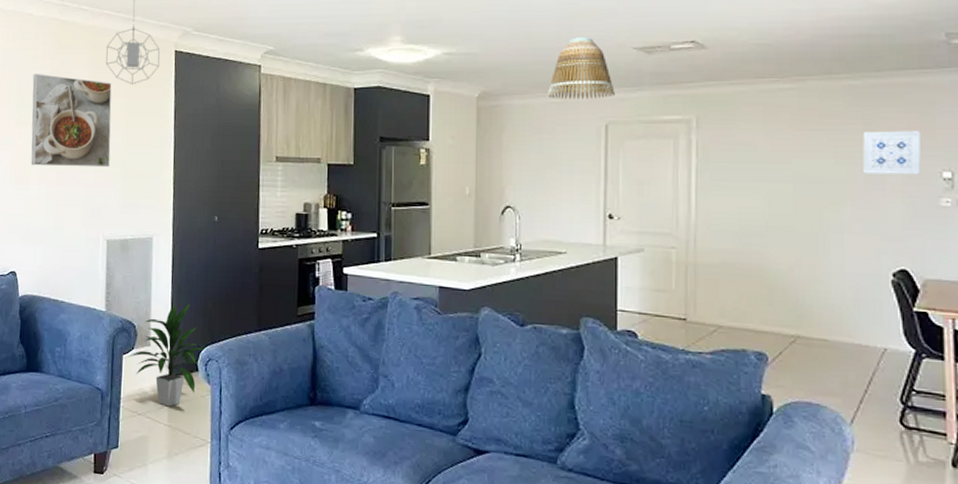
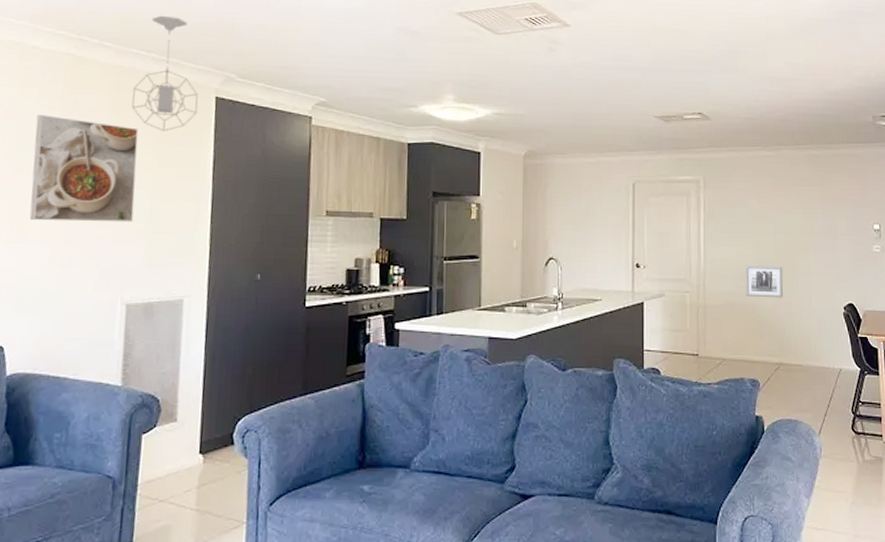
indoor plant: present [129,303,205,407] -> none [150,370,242,488]
lamp shade: present [547,37,615,99] -> none [584,105,640,160]
wall art: none [750,219,804,259] -> present [745,265,783,298]
wall art: present [862,130,922,175] -> none [821,191,860,227]

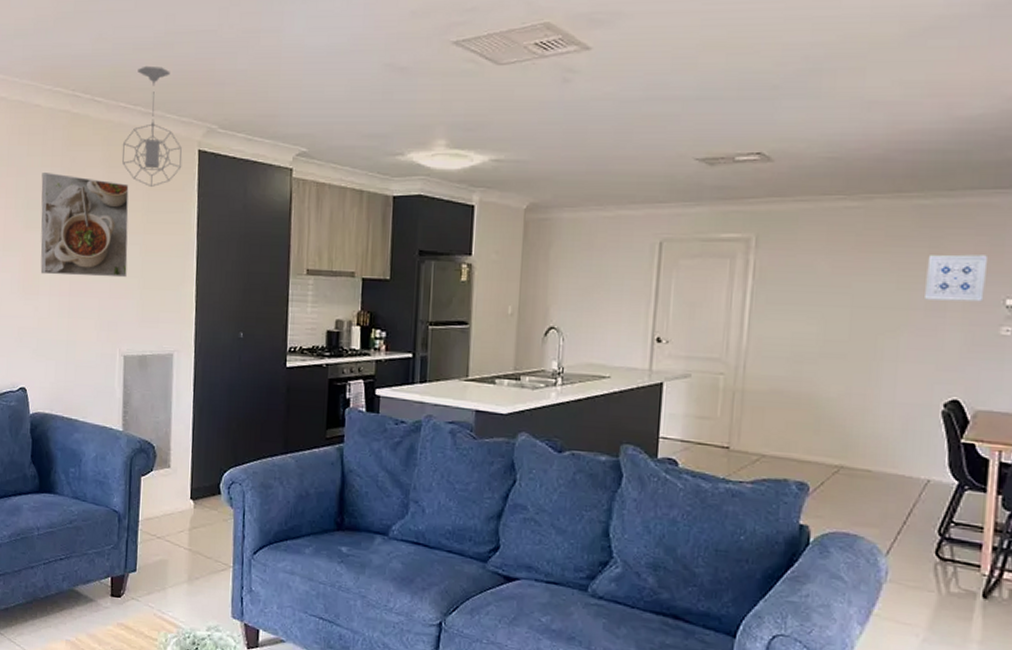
wall art: present [745,265,783,298] -> none [800,345,859,388]
wall art: none [821,191,860,227] -> present [925,254,989,302]

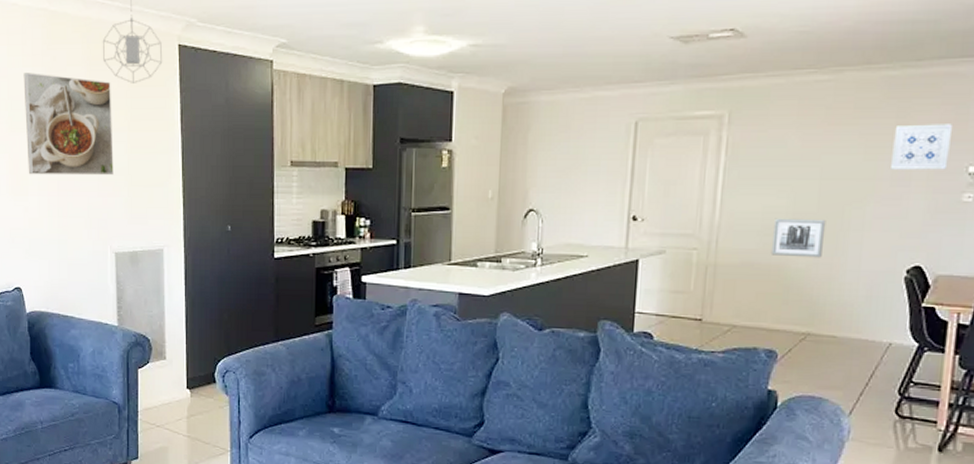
wall art: none [800,345,859,388] -> present [770,218,826,258]

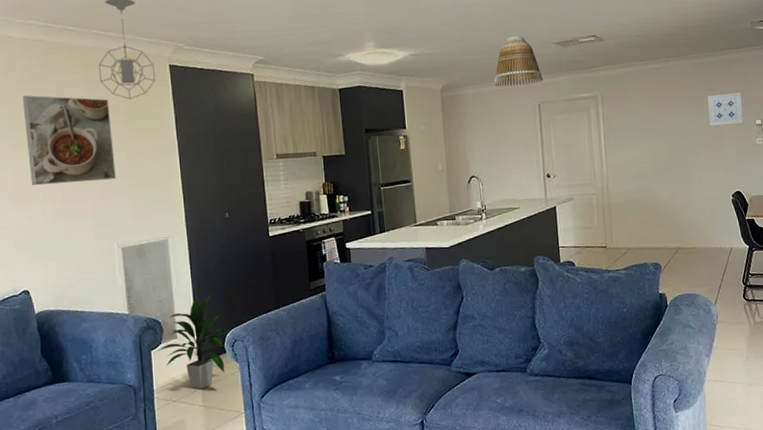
indoor plant: none [145,316,222,418] -> present [158,294,230,390]
lamp shade: none [576,25,647,95] -> present [493,36,543,87]
wall art: present [770,218,826,258] -> none [643,164,678,193]

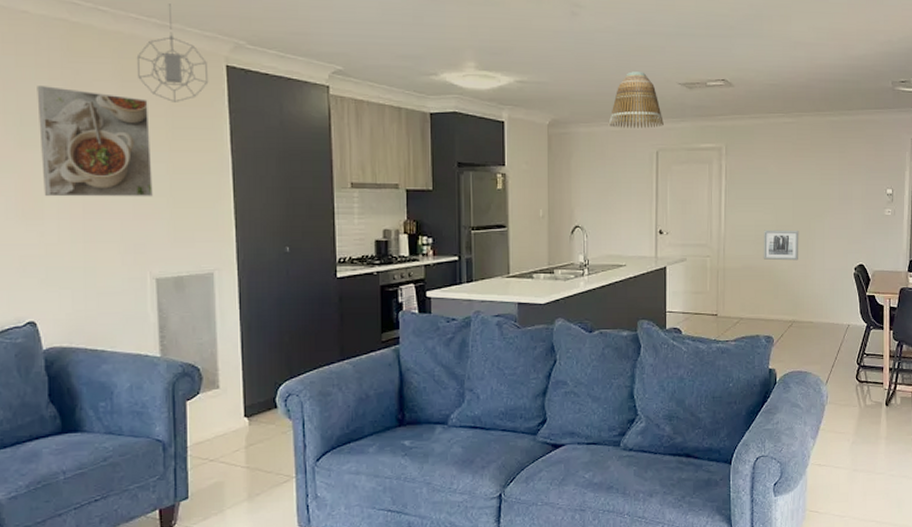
indoor plant: present [158,294,230,390] -> none [194,339,283,448]
wall art: none [643,164,678,193] -> present [763,230,799,261]
wall art: present [707,92,743,126] -> none [838,157,875,192]

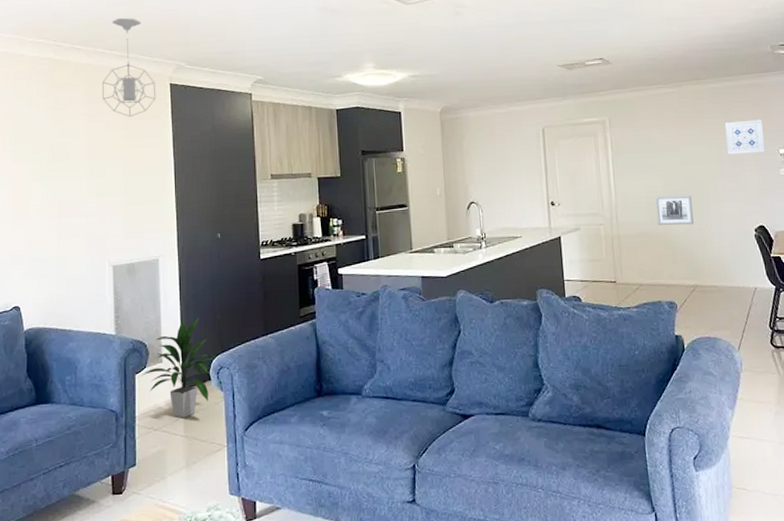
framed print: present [37,86,153,197] -> none [28,111,112,201]
indoor plant: none [194,339,283,448] -> present [142,317,216,418]
lamp shade: present [608,71,664,129] -> none [495,58,547,110]
wall art: none [838,157,875,192] -> present [724,119,765,155]

